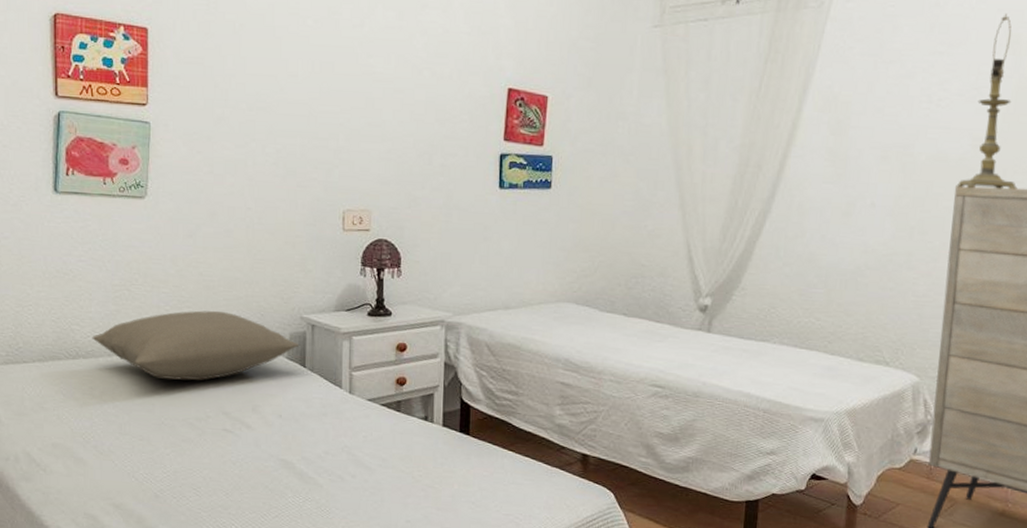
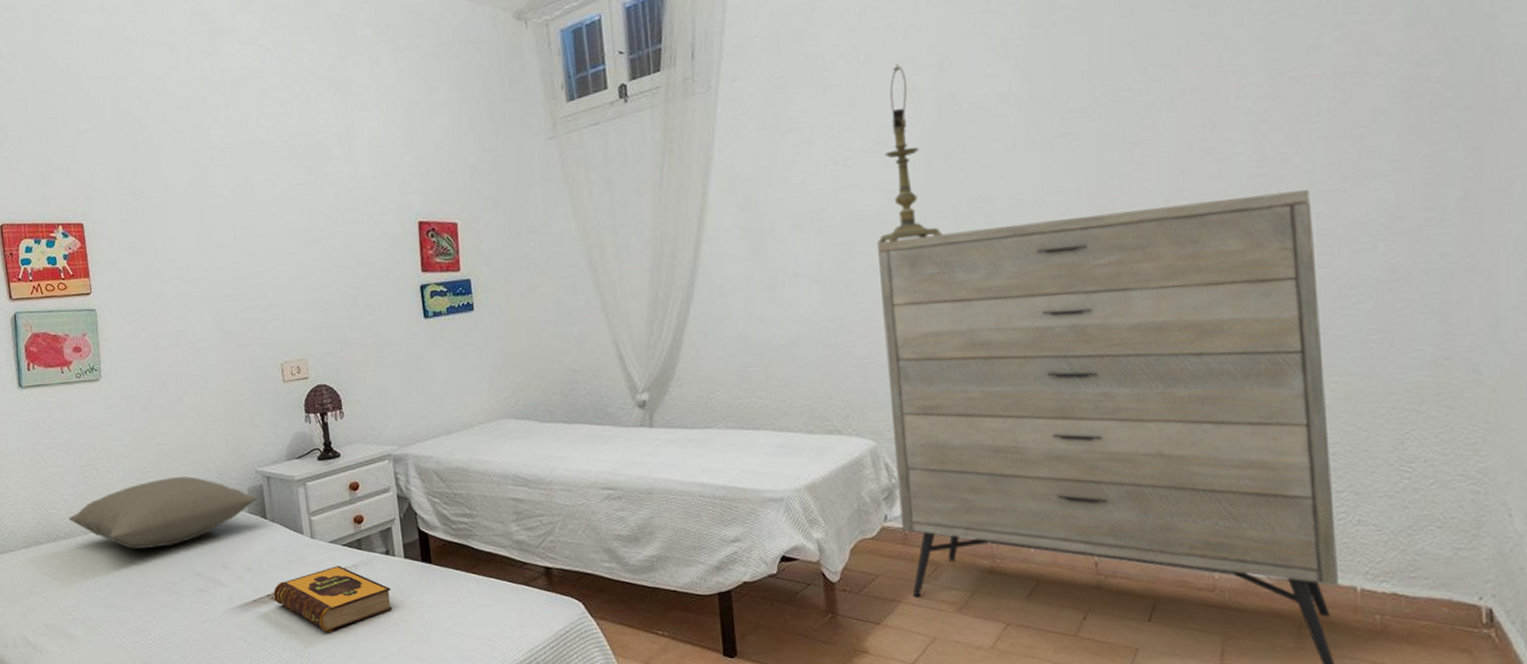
hardback book: none [301,424,424,489] -> present [273,566,393,632]

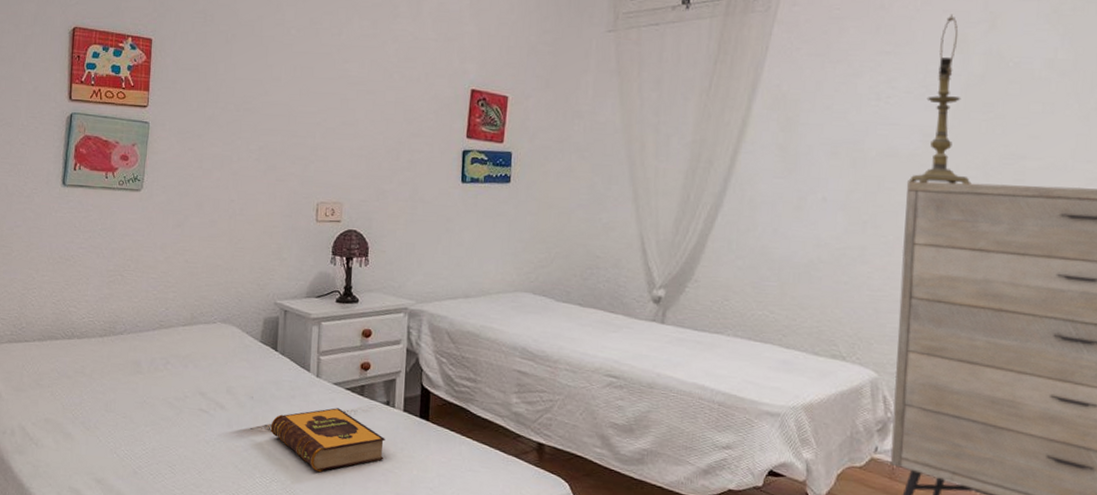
pillow: present [68,476,258,549] -> none [87,295,273,362]

